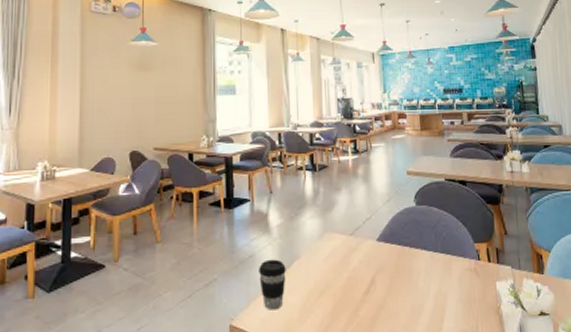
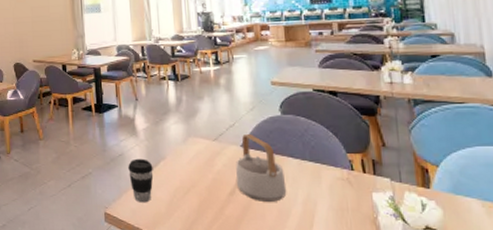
teapot: none [371,227,420,299] -> present [235,134,287,202]

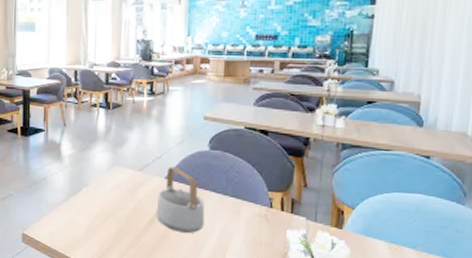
coffee cup: present [128,158,154,203] -> none [50,183,75,227]

